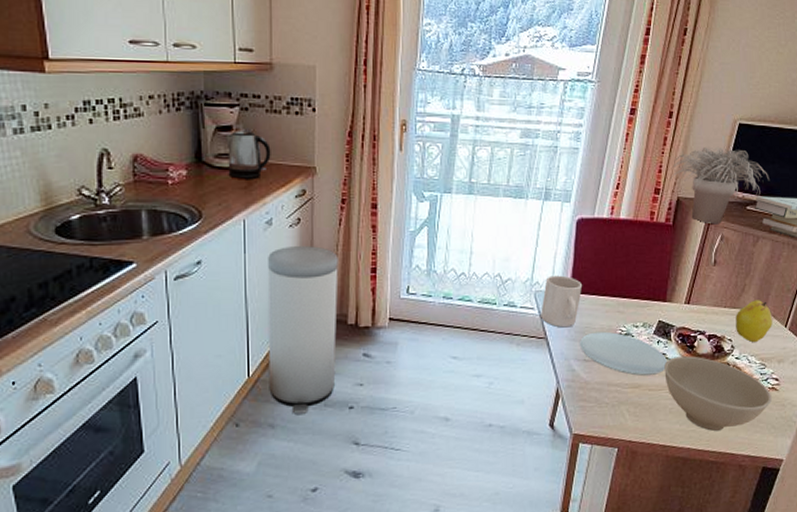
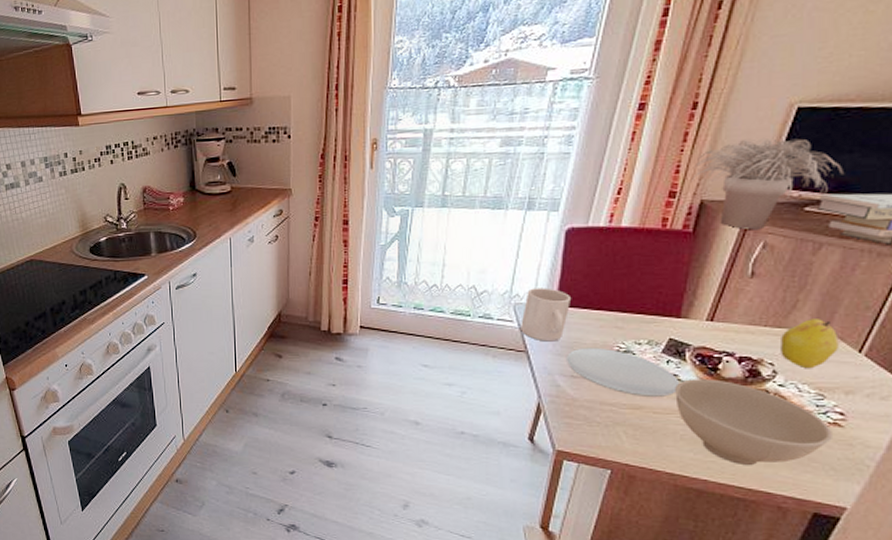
kettle: present [226,131,271,179] -> none [214,160,252,203]
pedal bin: present [267,246,339,414] -> none [250,260,313,406]

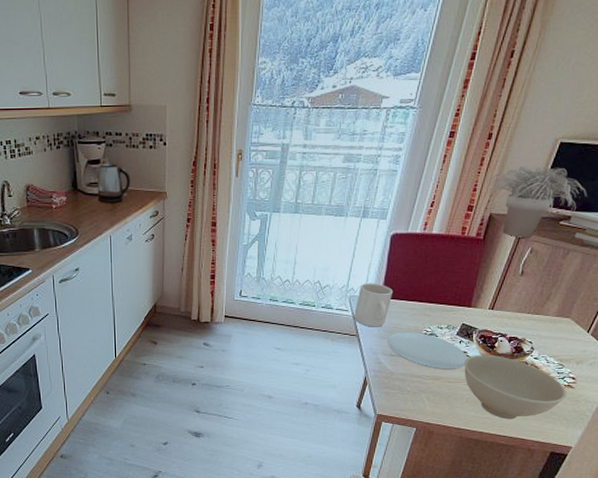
kettle: none [214,160,252,203] -> present [95,163,131,203]
fruit: present [781,319,839,369] -> none [537,307,575,346]

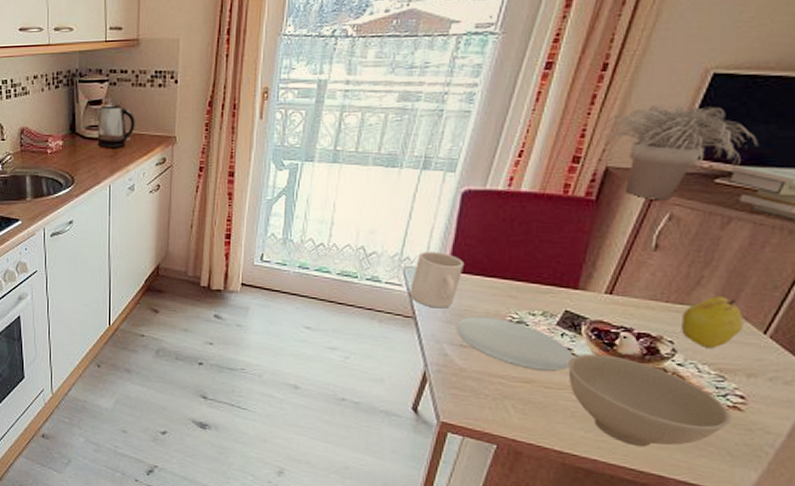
fruit: none [537,307,575,346] -> present [681,296,743,349]

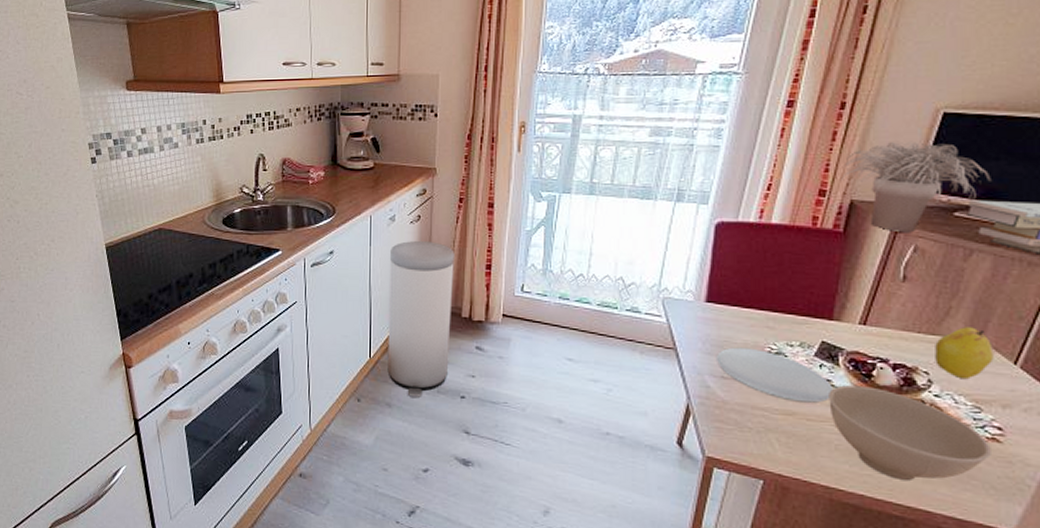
kettle: present [96,104,135,148] -> none [357,136,396,179]
pedal bin: none [127,211,194,364] -> present [387,241,455,397]
cup: present [409,251,465,309] -> none [669,282,722,340]

